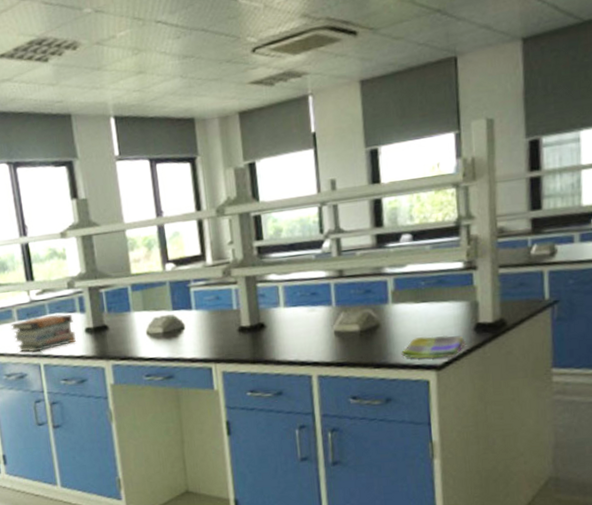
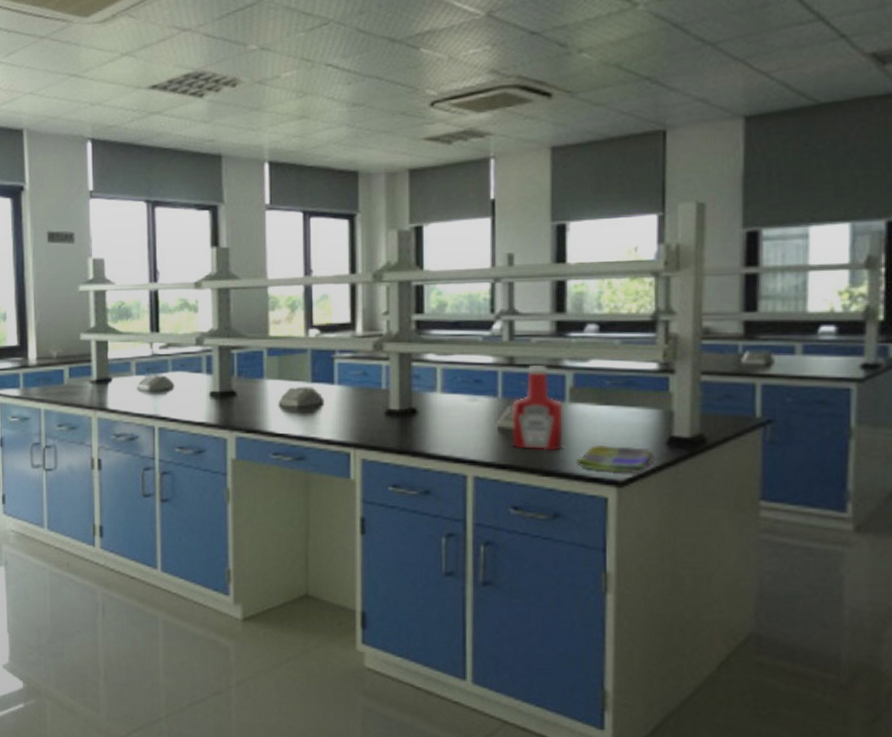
book stack: present [10,313,76,353] -> none [127,372,199,412]
ketchup bottle: none [344,274,389,348] -> present [511,366,563,451]

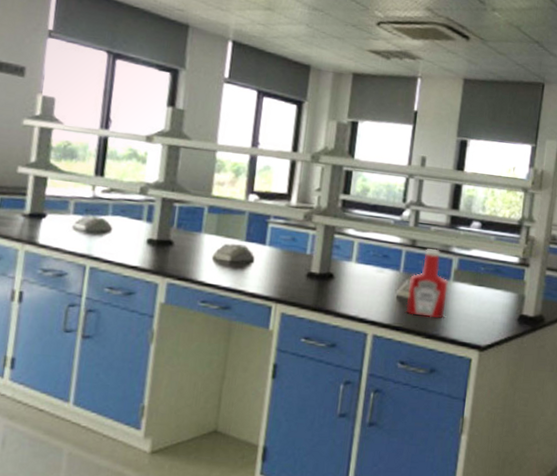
dish towel: present [576,445,655,475] -> none [452,317,509,342]

